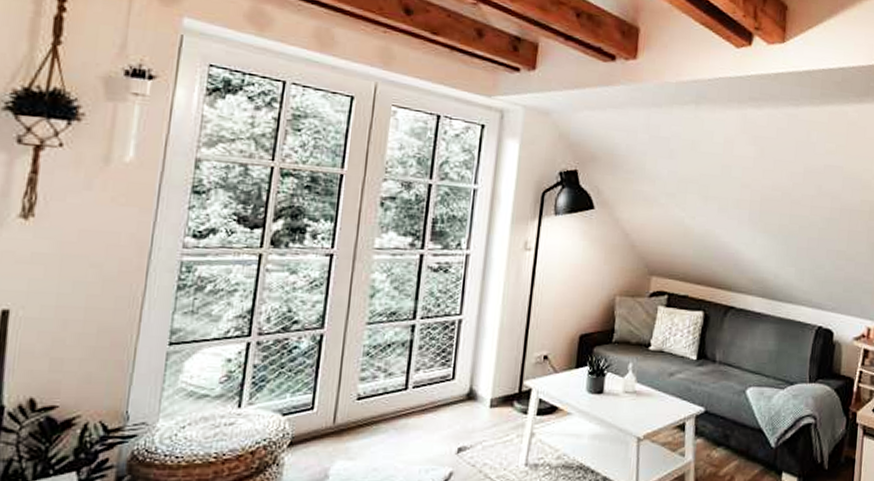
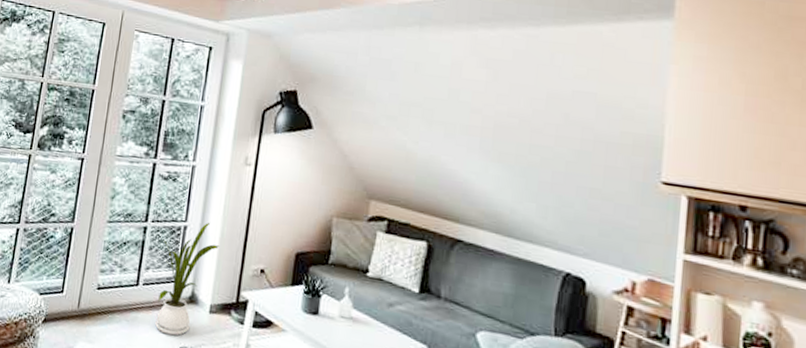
house plant: none [429,314,498,437] -> present [155,223,219,336]

